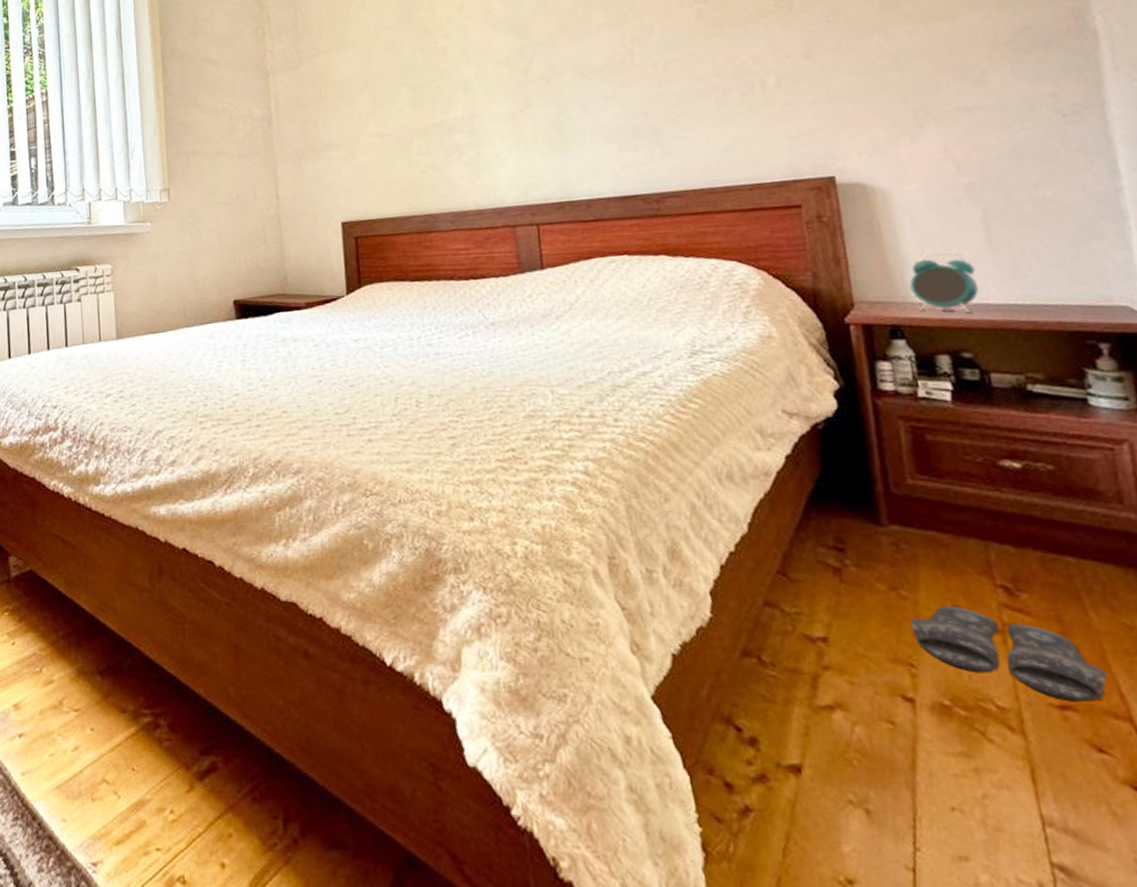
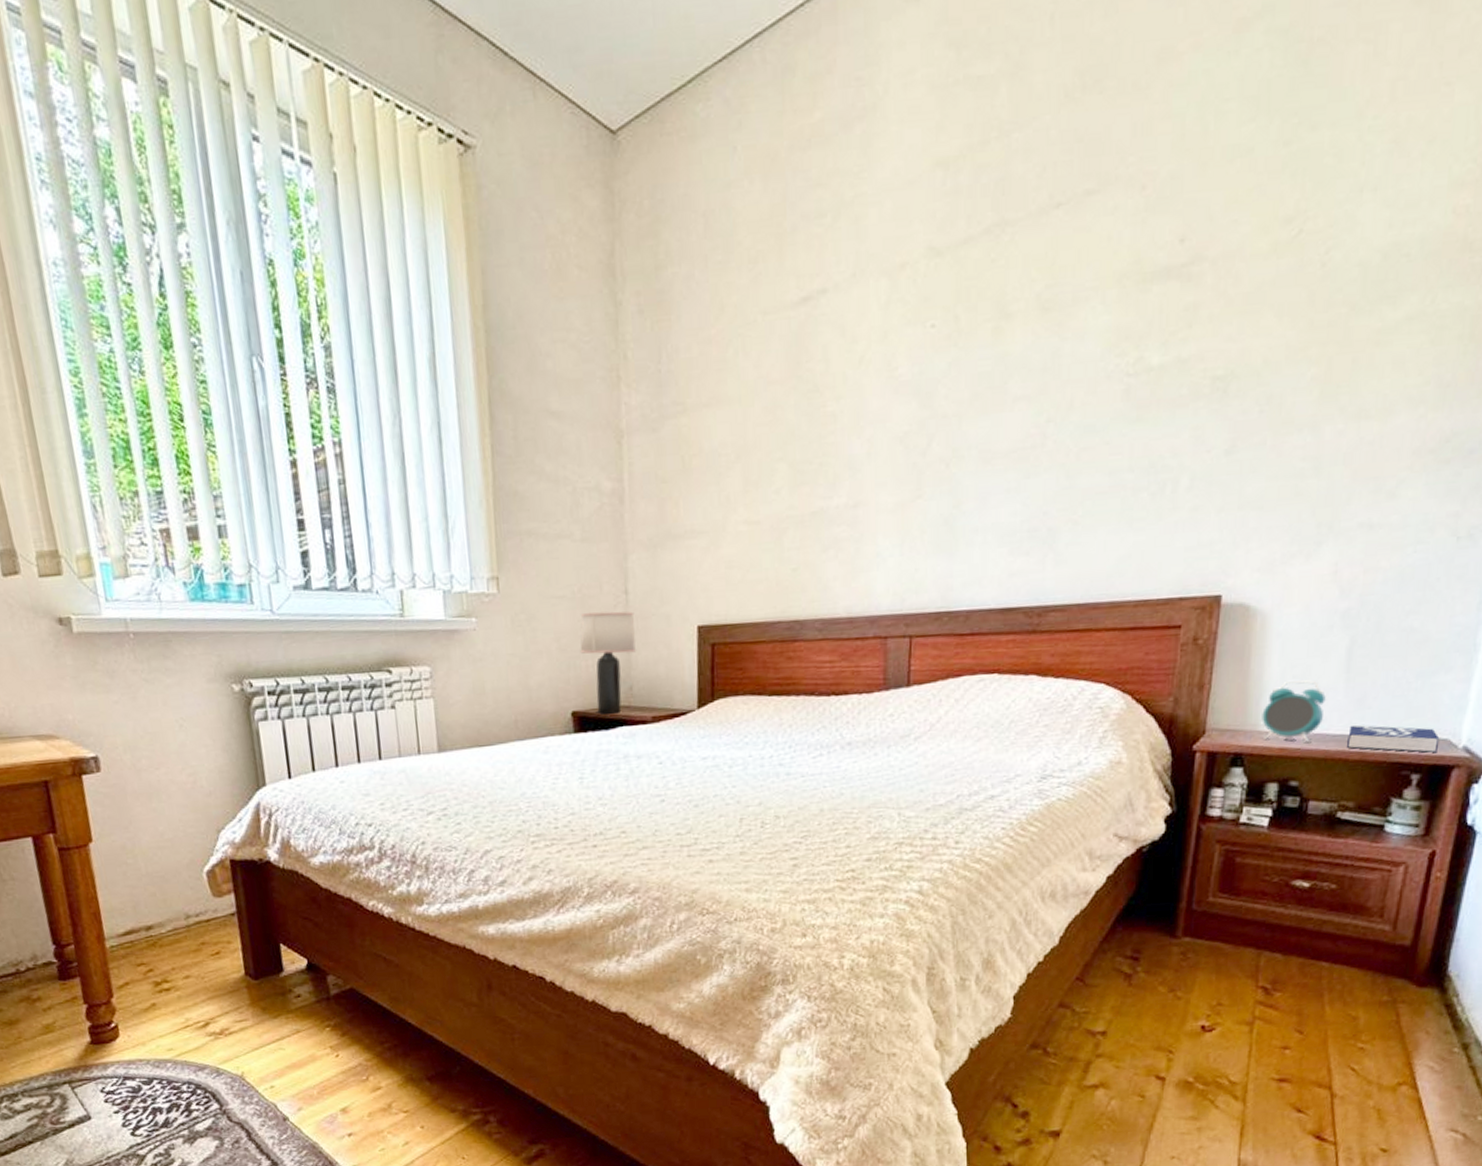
table lamp: none [239,212,288,303] -> present [580,611,636,716]
slippers: present [910,605,1107,702] -> none [1178,1003,1324,1076]
book: none [1011,293,1120,321] -> present [1347,724,1440,753]

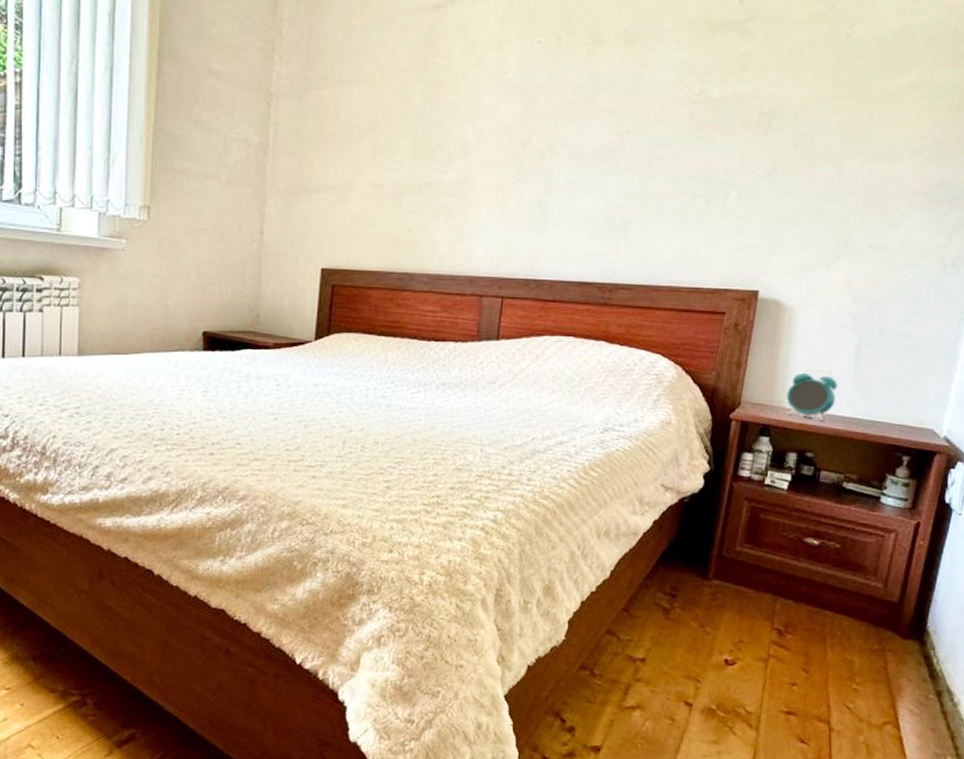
table lamp: present [580,611,636,716] -> none [216,245,267,338]
book: present [1347,724,1440,753] -> none [853,410,926,439]

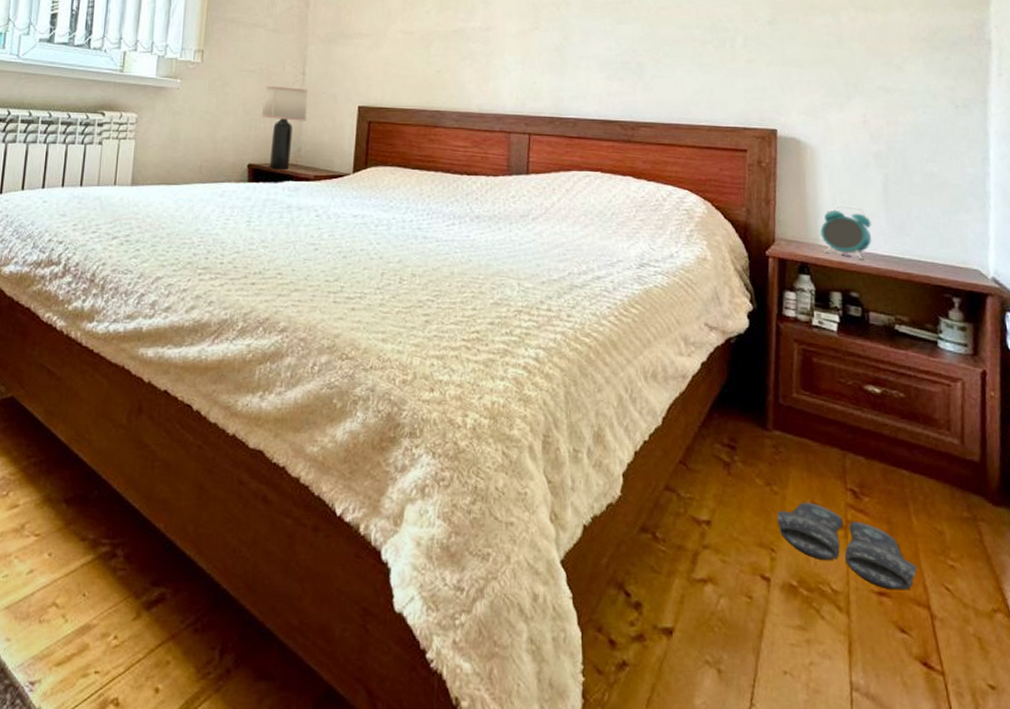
table lamp: none [216,245,267,338] -> present [261,85,309,171]
slippers: none [705,640,825,710] -> present [777,502,917,590]

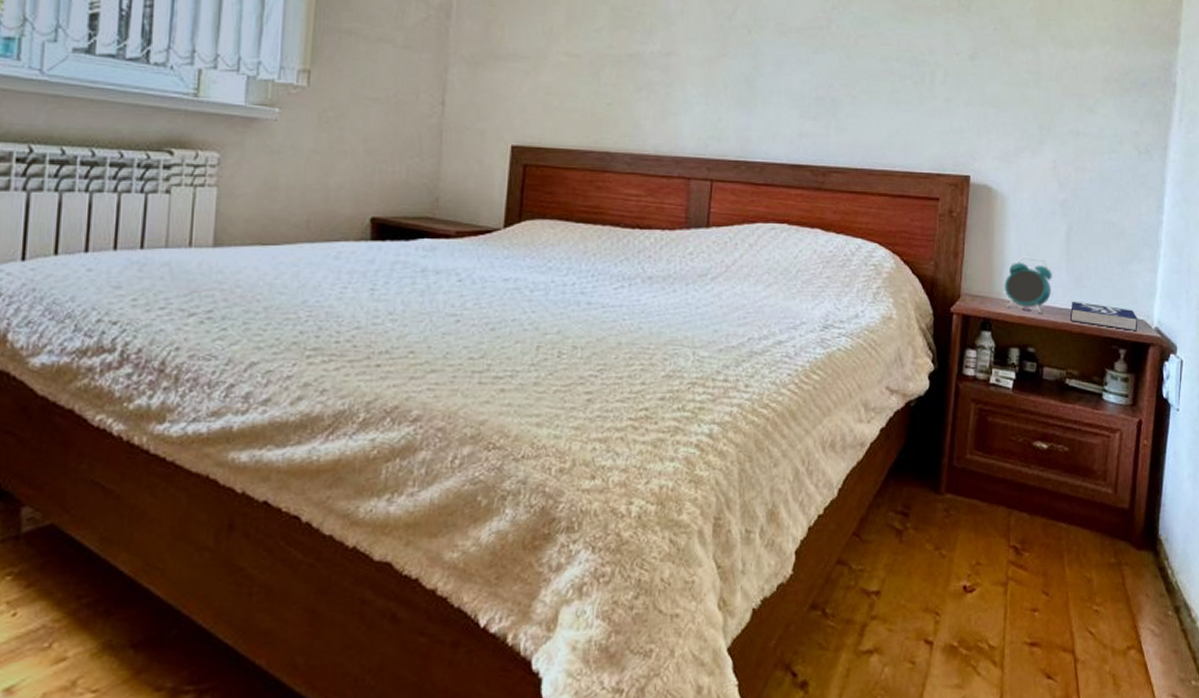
table lamp: present [261,85,309,171] -> none [388,117,449,226]
slippers: present [777,502,917,590] -> none [943,562,1066,640]
book: none [894,248,972,280] -> present [1070,301,1138,330]

